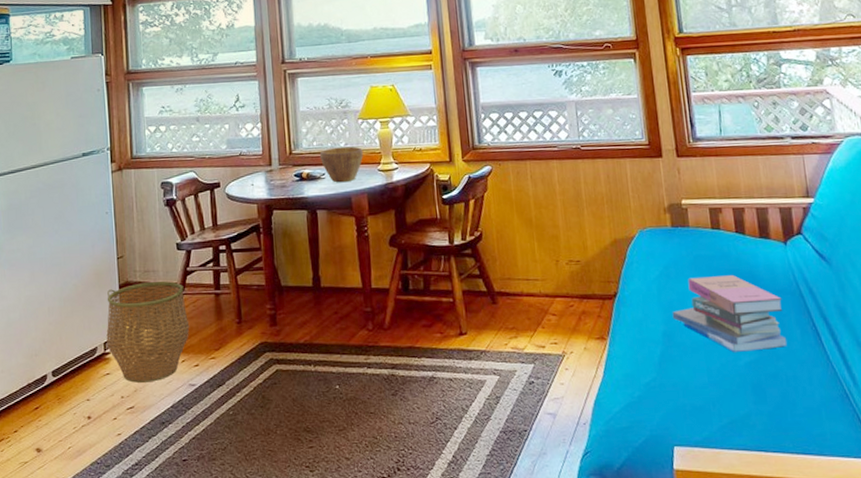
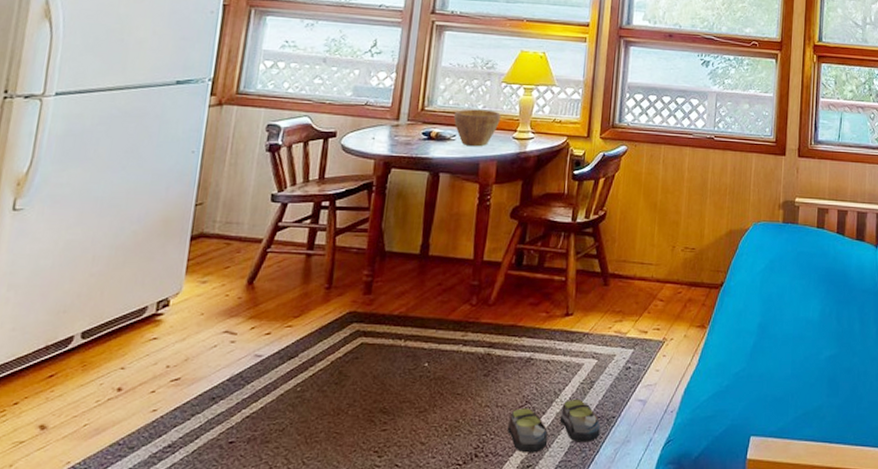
basket: present [106,281,190,383] -> none [160,235,271,351]
slippers: none [423,415,515,466] -> present [507,400,601,453]
books: present [672,275,786,353] -> none [769,272,866,347]

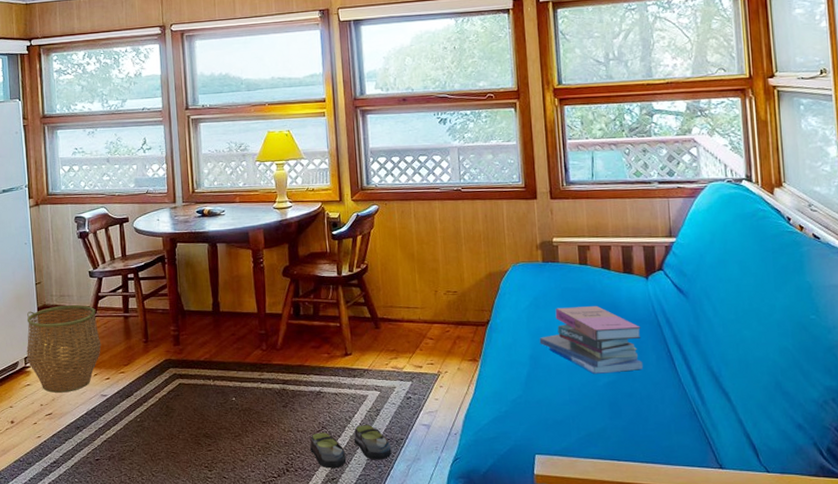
basket: none [160,235,271,351] -> present [26,305,102,393]
bowl: present [453,109,501,147] -> none [220,186,260,219]
books: none [769,272,866,347] -> present [539,306,642,375]

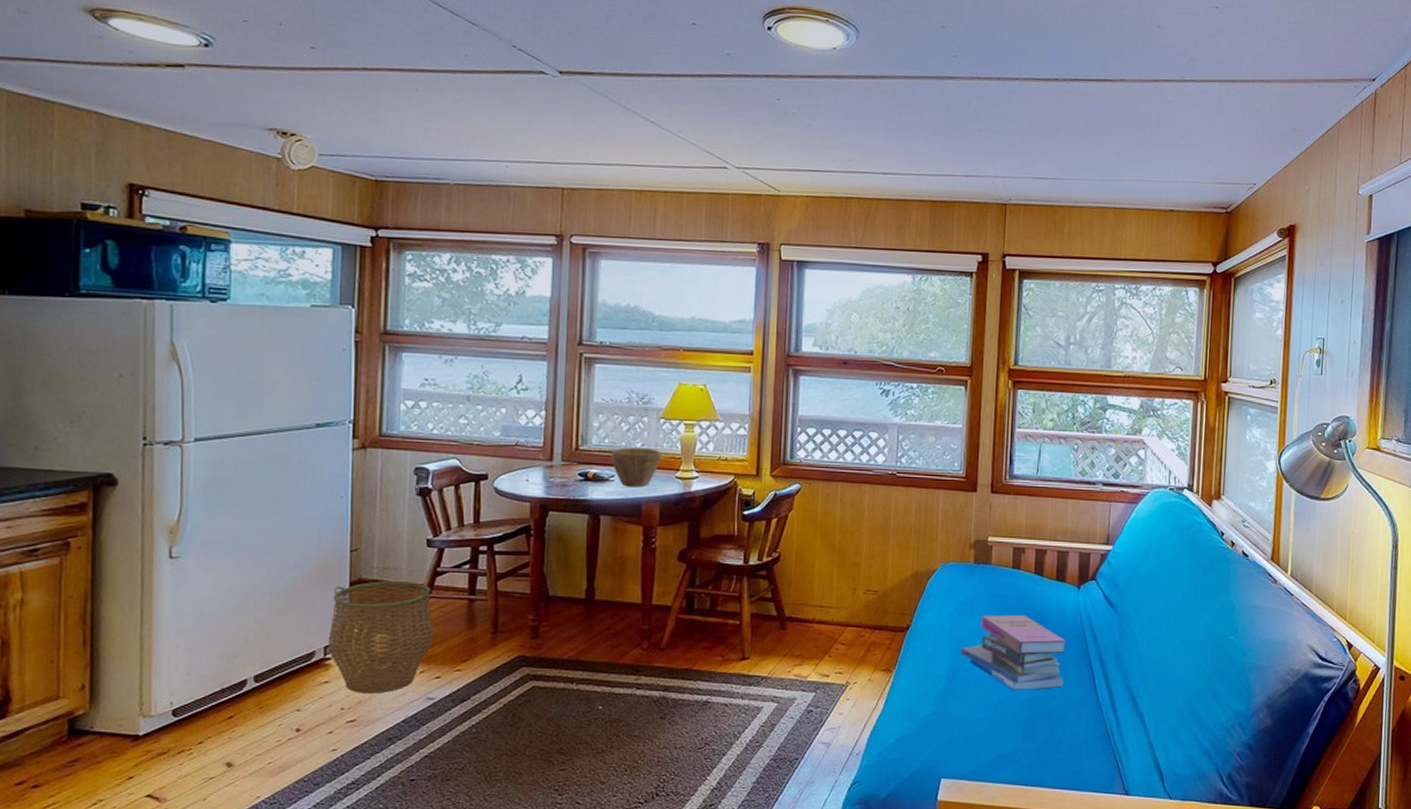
bowl: none [220,186,260,219] -> present [610,447,661,488]
slippers: present [310,425,392,469] -> none [688,742,783,793]

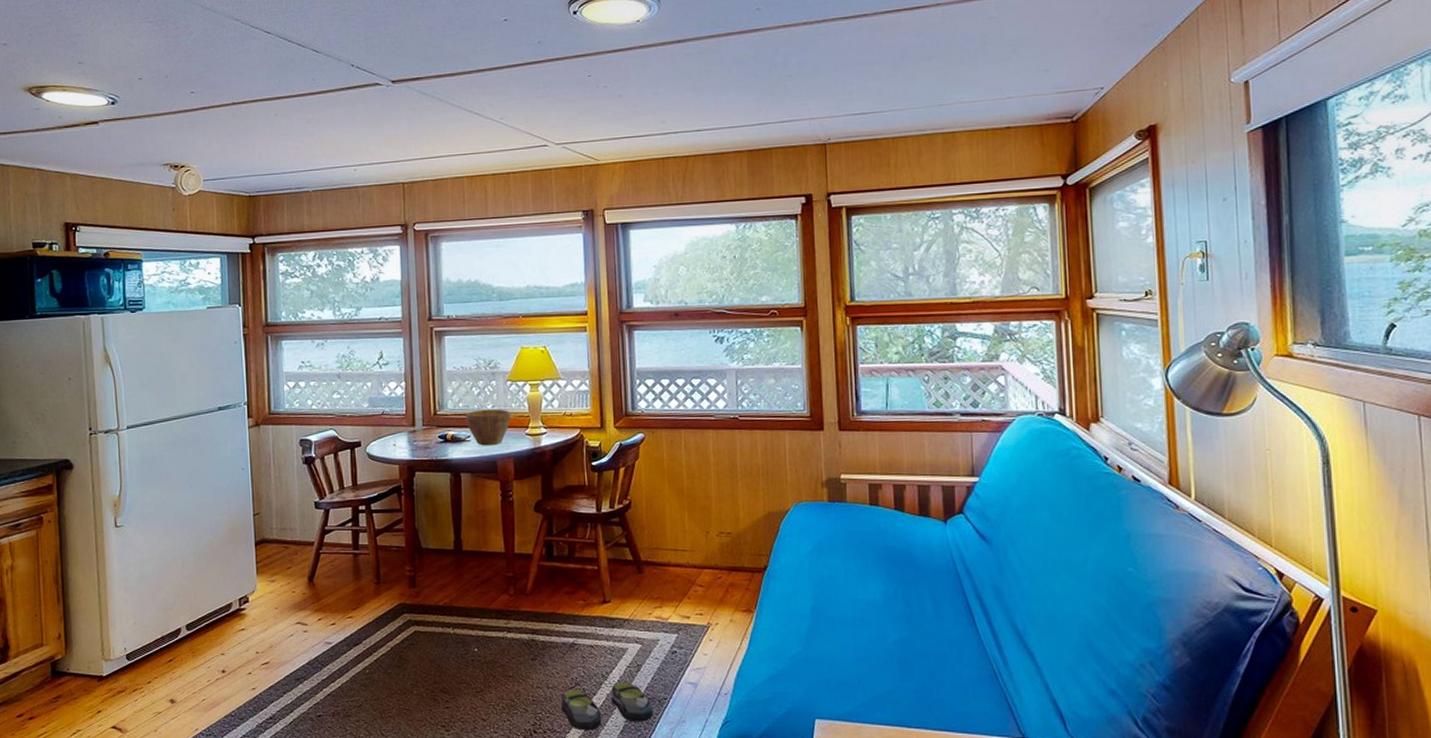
basket: present [328,581,434,694] -> none [241,540,327,639]
slippers: none [688,742,783,793] -> present [561,682,653,731]
books: present [960,615,1066,691] -> none [822,553,938,630]

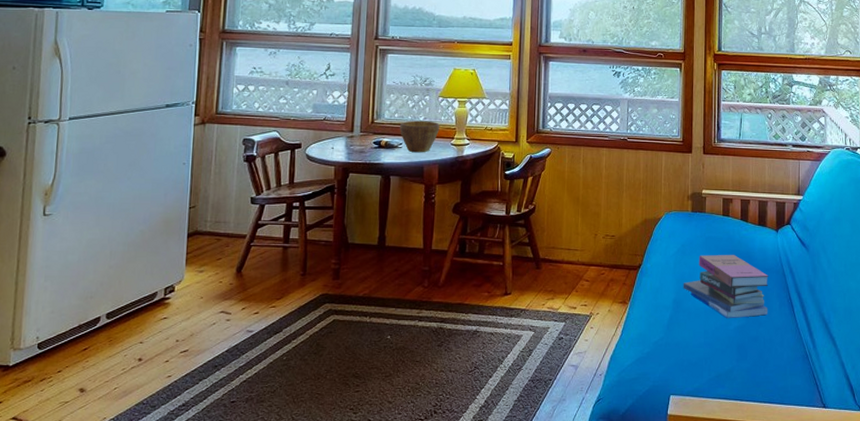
slippers: present [561,682,653,731] -> none [461,365,540,410]
books: none [822,553,938,630] -> present [683,255,769,319]

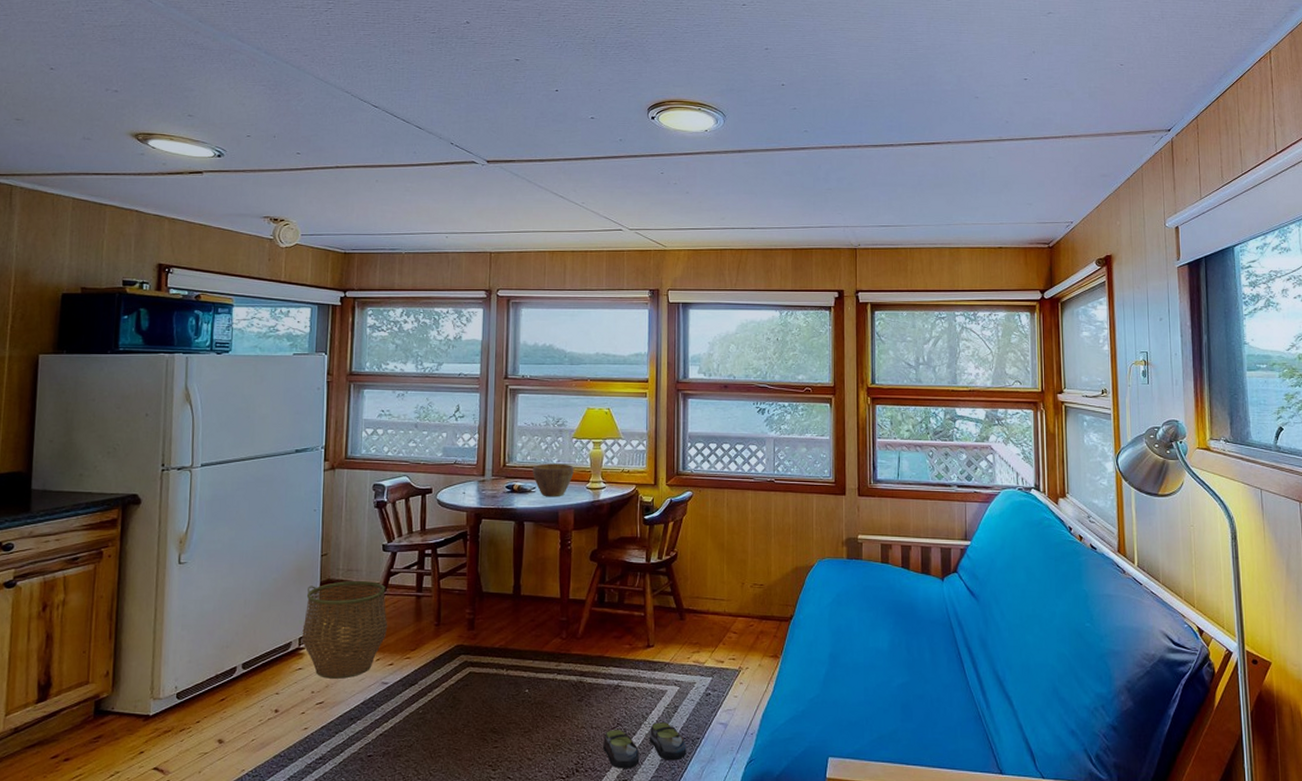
basket: none [168,233,255,327] -> present [302,581,388,679]
slippers: none [461,365,540,410] -> present [603,722,687,769]
books: present [683,255,769,319] -> none [839,605,935,676]

